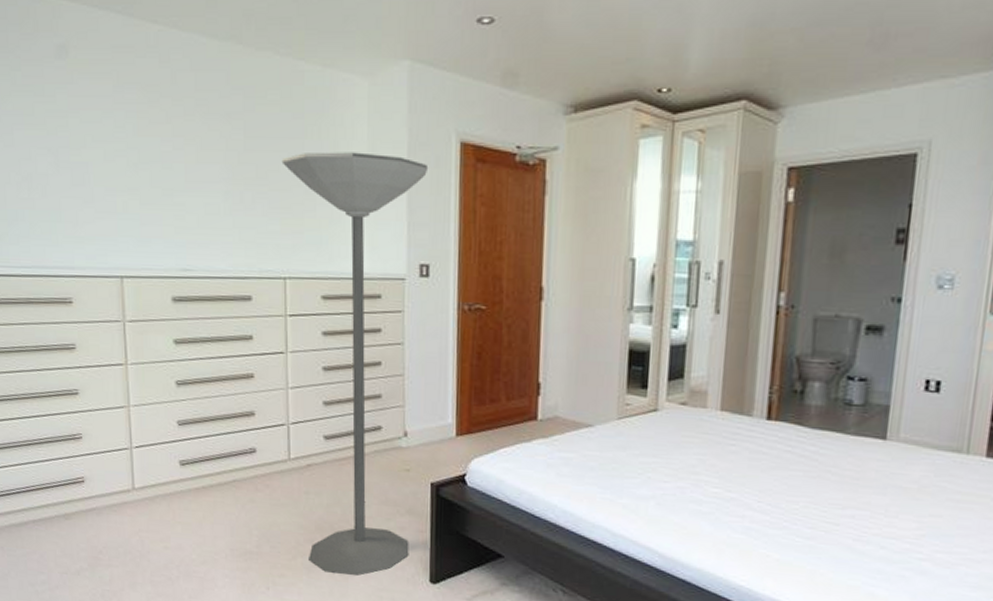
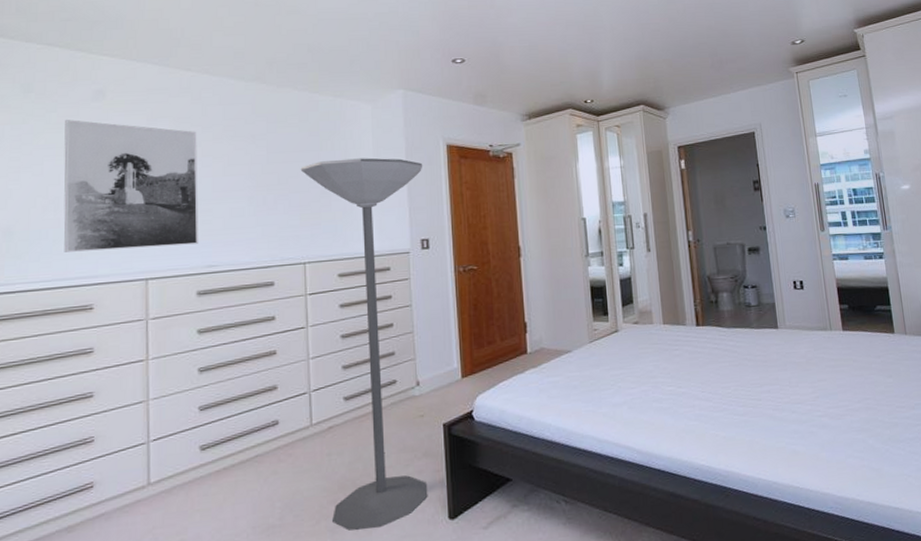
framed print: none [30,81,172,242] -> present [64,120,198,252]

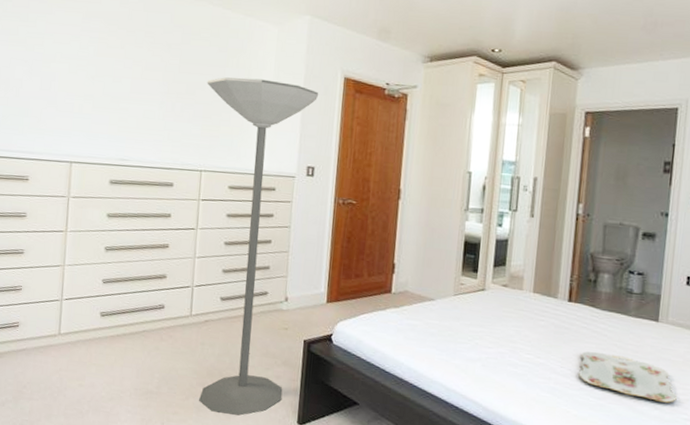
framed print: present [64,120,198,252] -> none [10,10,122,138]
serving tray: none [717,368,809,405] -> present [579,351,677,403]

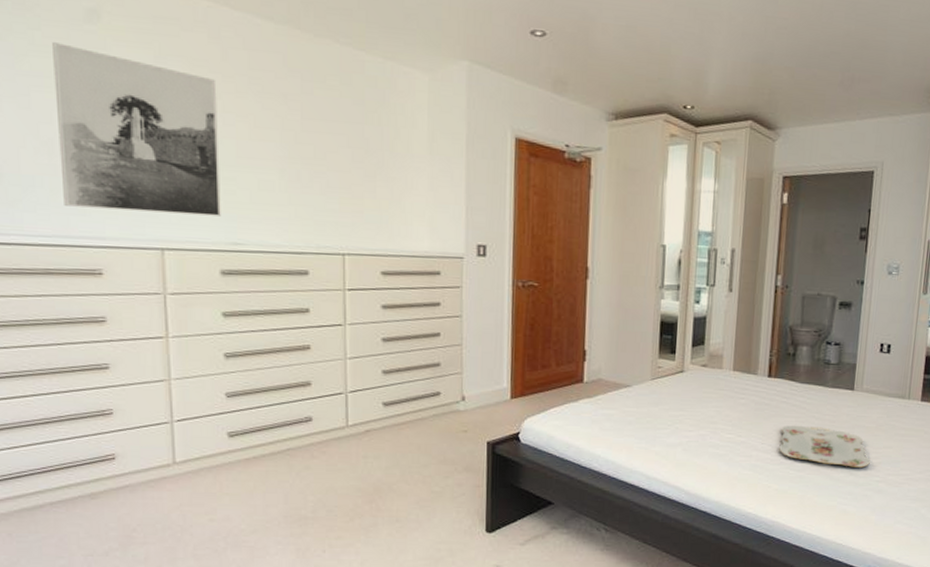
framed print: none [10,10,122,138] -> present [52,42,221,216]
floor lamp: present [199,77,319,416] -> none [341,137,486,531]

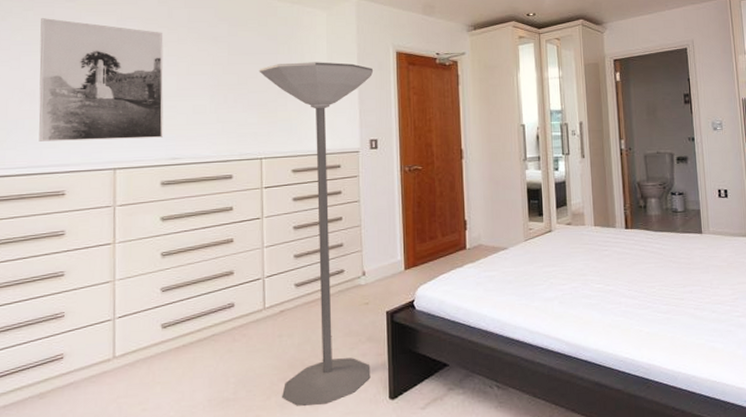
floor lamp: none [341,137,486,531] -> present [259,62,374,406]
serving tray: present [779,425,870,468] -> none [643,270,728,305]

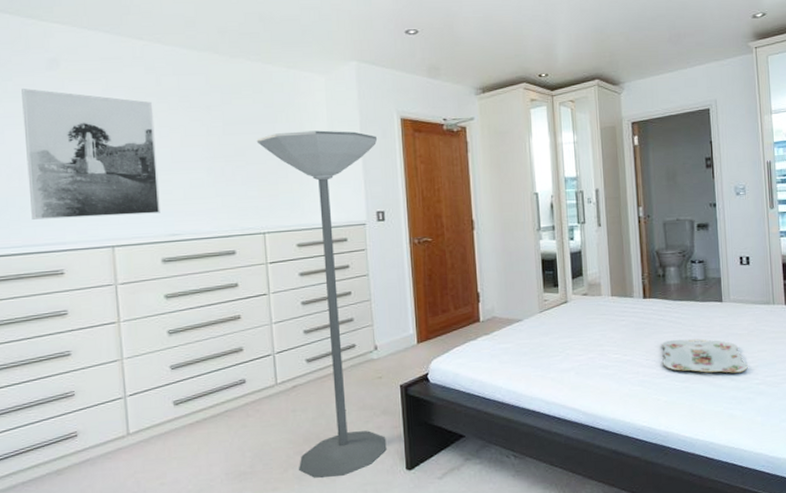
serving tray: none [643,270,728,305] -> present [662,339,748,373]

